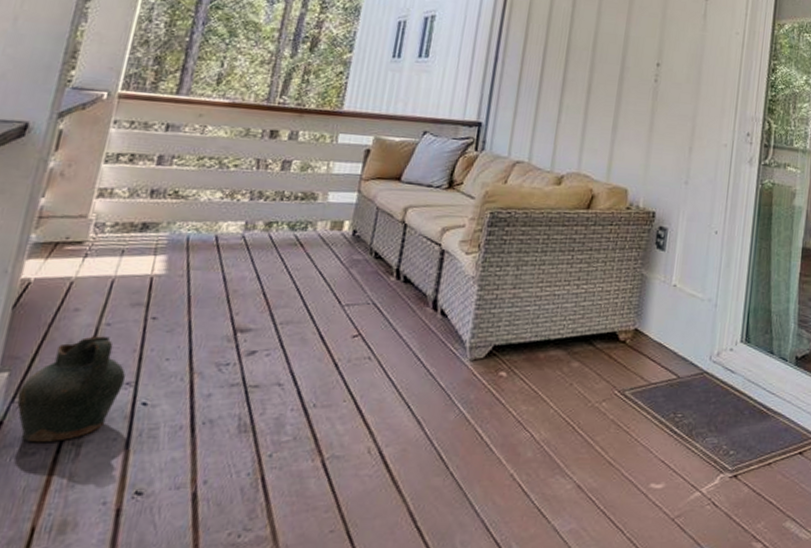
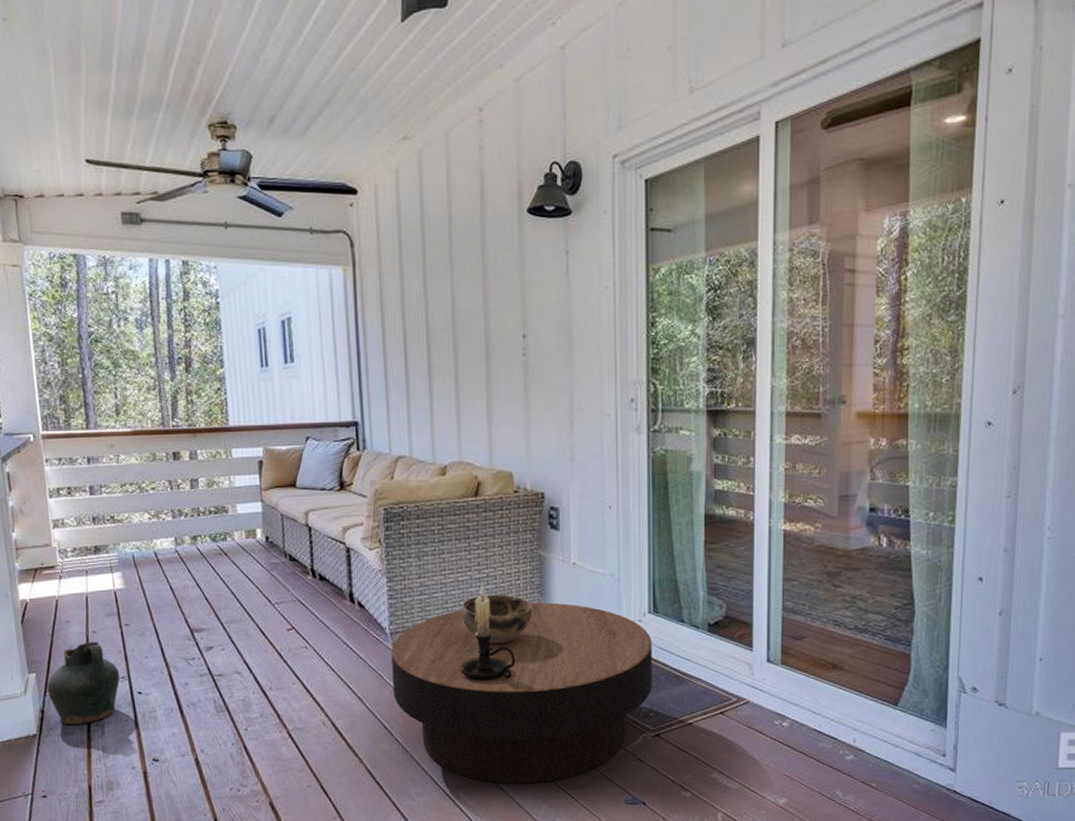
coffee table: none [458,323,741,531] -> present [391,602,652,784]
candle holder: none [539,300,601,407] -> present [460,584,516,681]
decorative bowl: none [551,313,627,366] -> present [461,595,533,644]

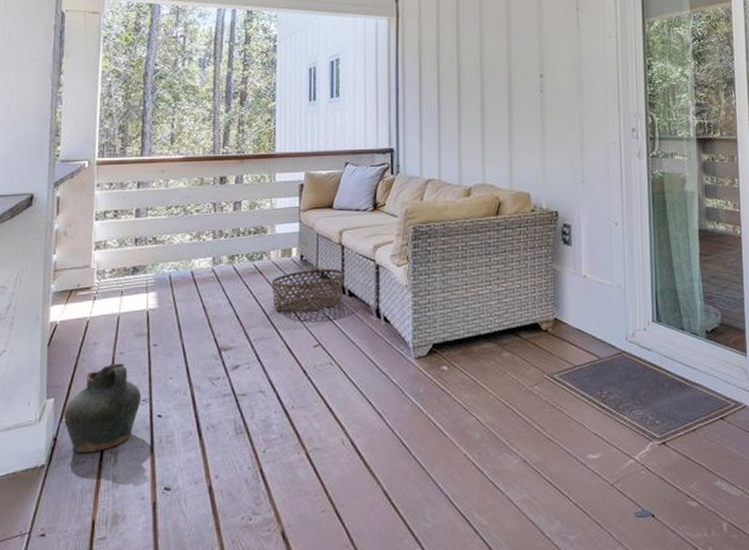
basket: none [238,551,313,596] -> present [271,268,344,313]
coffee table: present [391,602,652,784] -> none [413,313,658,501]
candle holder: present [460,584,516,681] -> none [479,297,531,393]
decorative bowl: present [461,595,533,644] -> none [481,307,548,356]

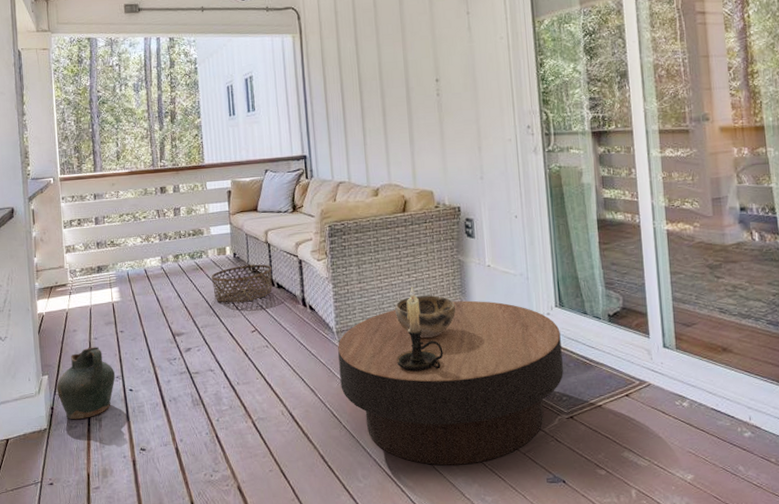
coffee table: none [413,313,658,501] -> present [338,300,563,466]
candle holder: none [479,297,531,393] -> present [396,286,444,372]
decorative bowl: none [481,307,548,356] -> present [395,295,456,339]

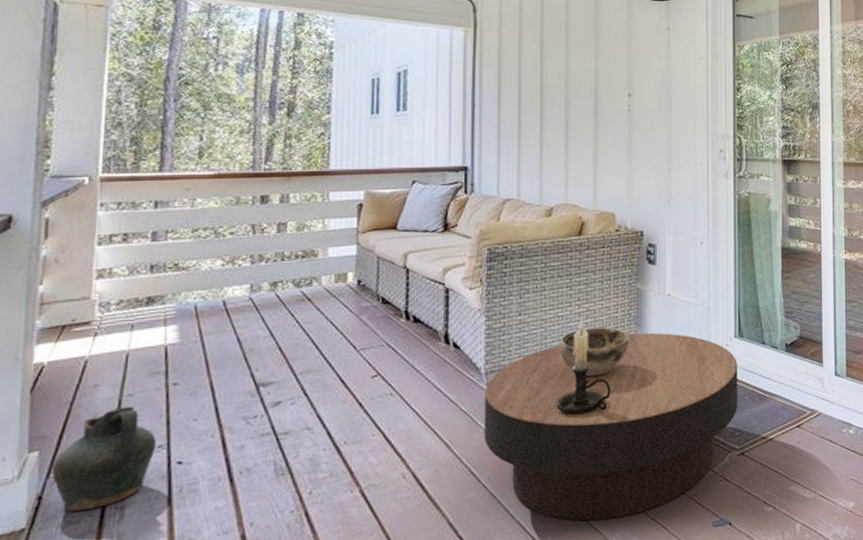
basket: present [211,264,272,303] -> none [322,293,409,343]

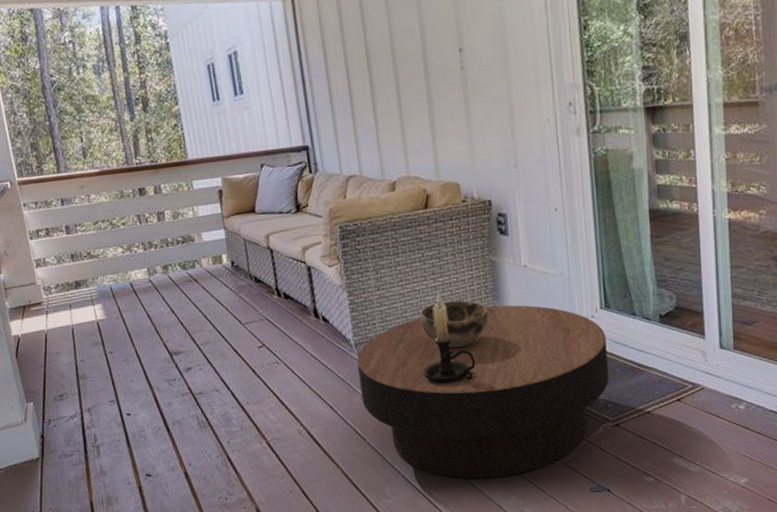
ceramic jug: present [51,406,157,512] -> none [44,370,110,448]

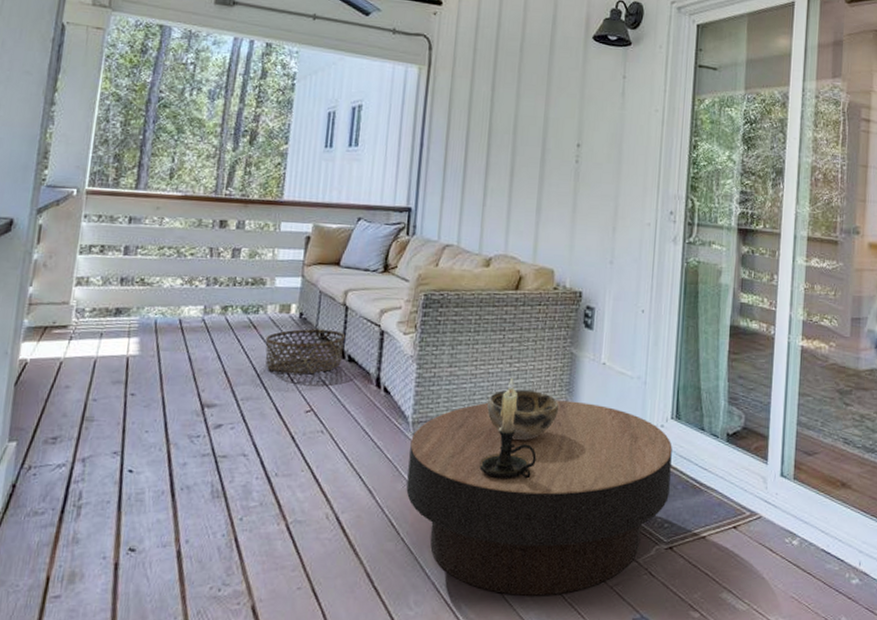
basket: none [207,272,279,318] -> present [265,328,346,375]

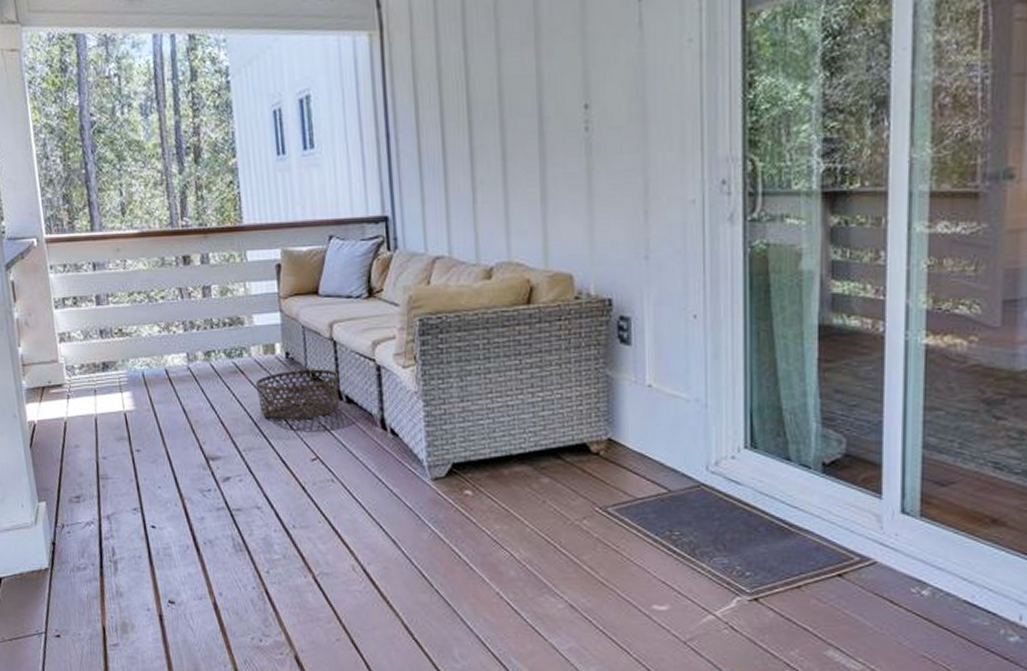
coffee table: present [406,400,672,596] -> none [429,433,749,651]
candle holder: present [479,377,537,480] -> none [511,409,578,525]
decorative bowl: present [487,390,560,441] -> none [511,423,599,482]

